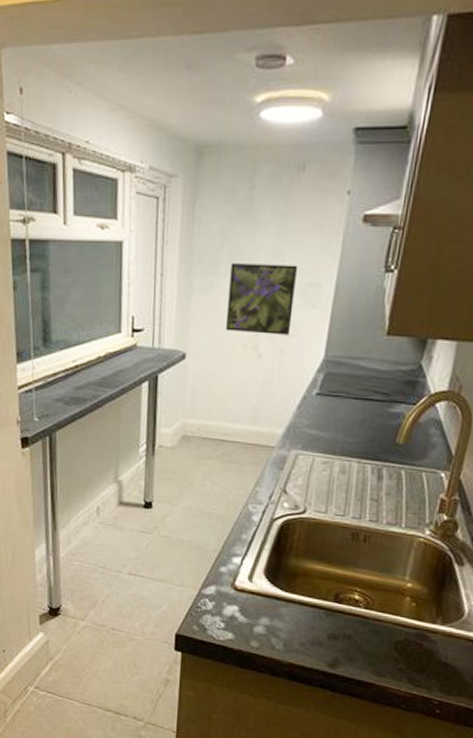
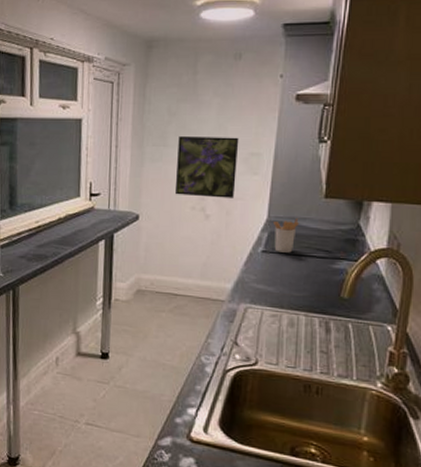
utensil holder: none [329,358,357,396] -> present [272,218,299,253]

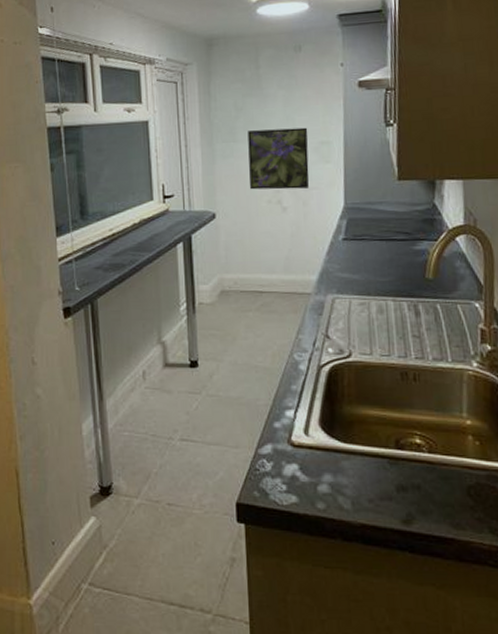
utensil holder: present [272,218,299,253] -> none [350,203,376,239]

